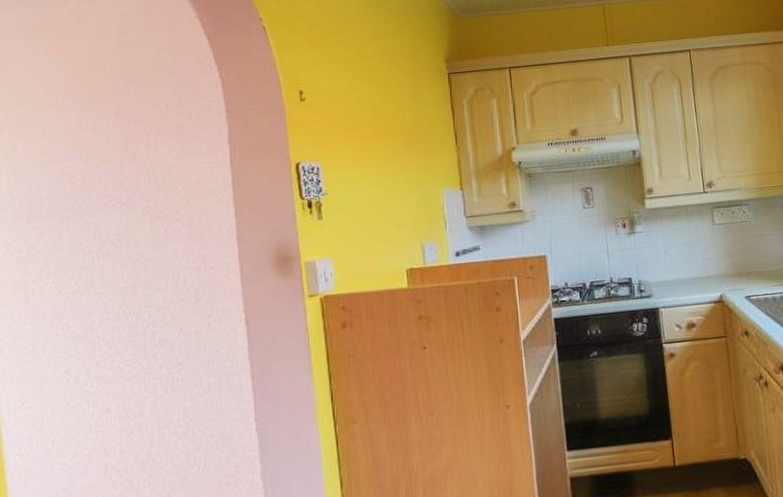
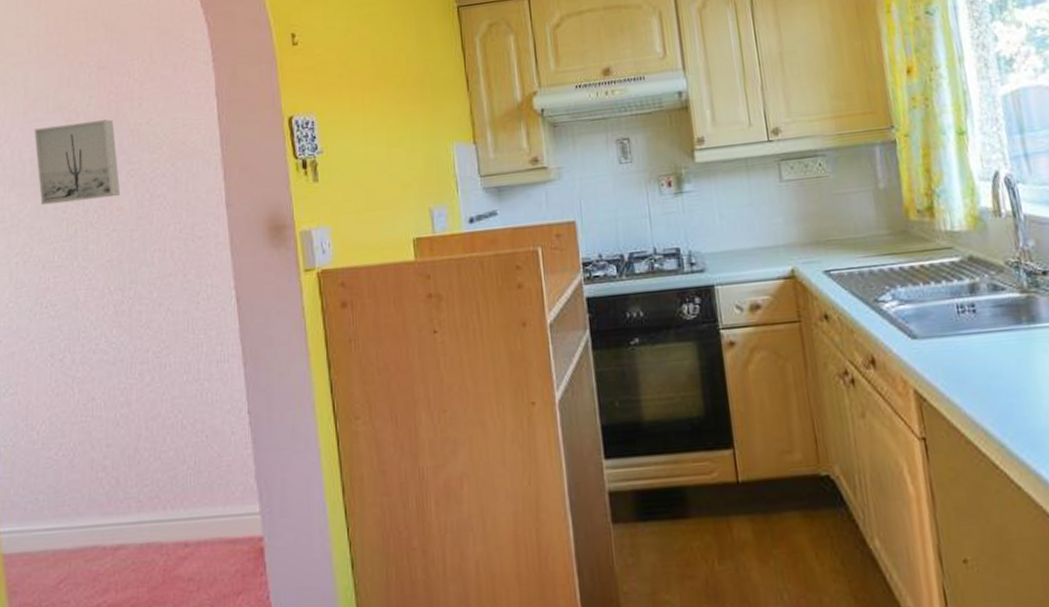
wall art: none [51,161,137,237] -> present [34,119,121,205]

